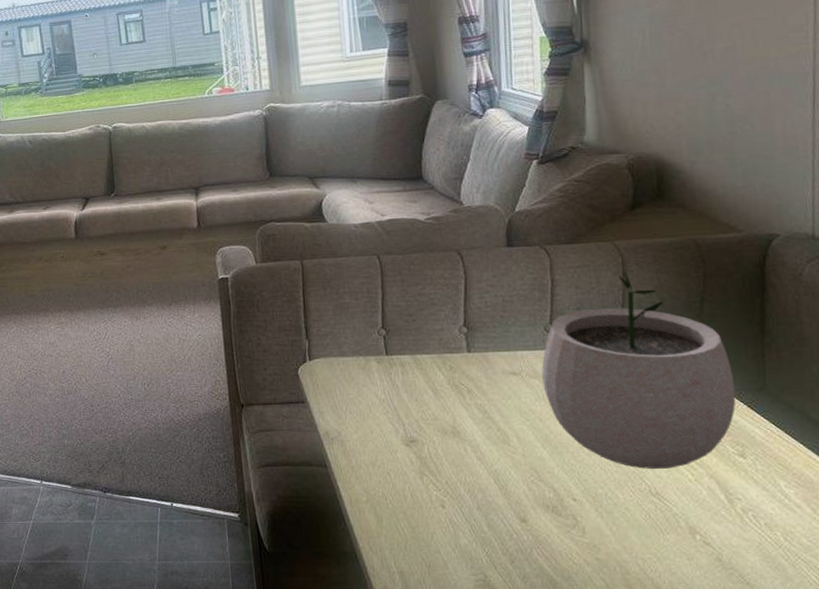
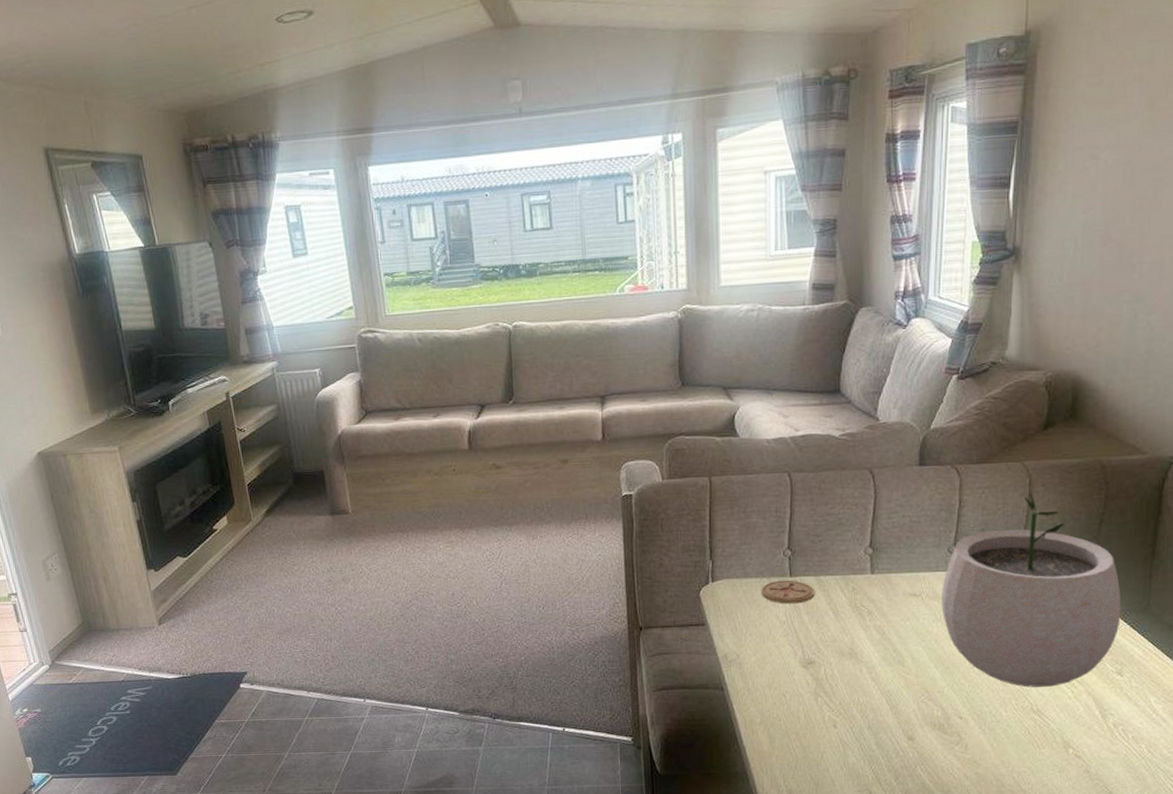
coaster: none [358,358,413,382] -> present [760,580,815,604]

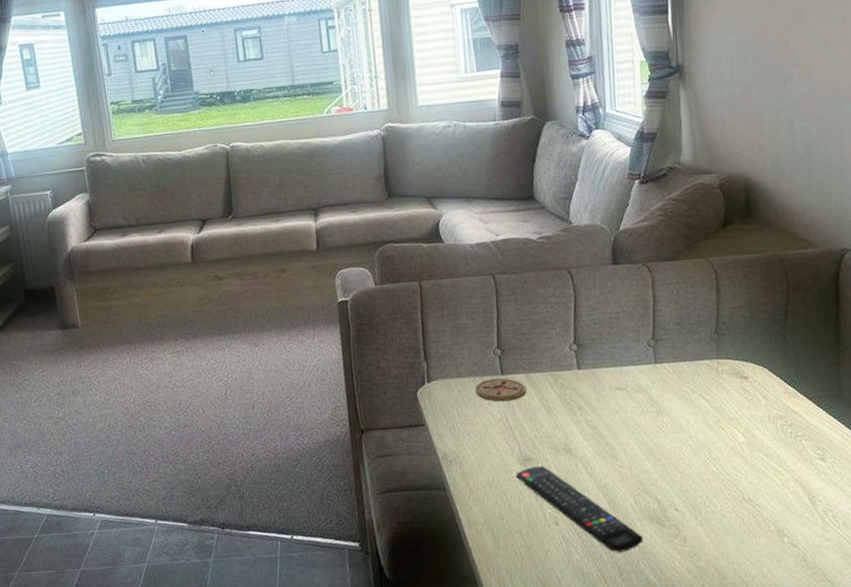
remote control: none [797,670,923,757] -> present [515,466,643,553]
plant pot: present [941,492,1121,687] -> none [645,287,817,477]

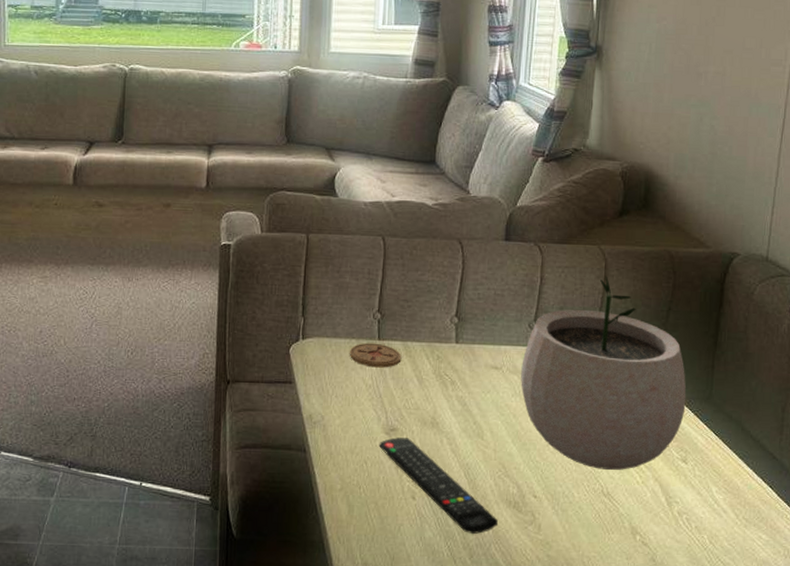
plant pot: none [645,287,817,477] -> present [521,276,687,470]

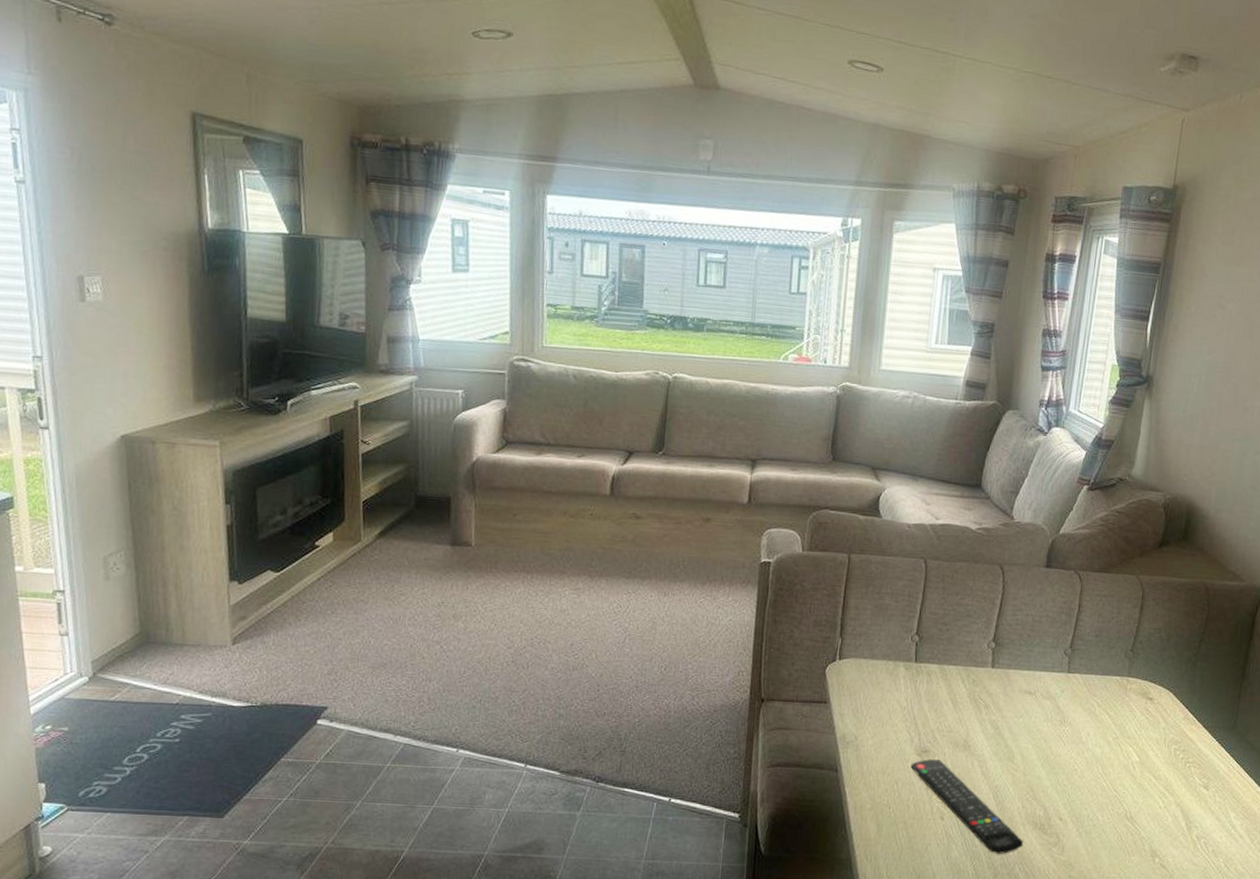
coaster: present [349,343,402,368] -> none [885,665,938,690]
plant pot: present [521,276,687,470] -> none [1053,605,1213,795]

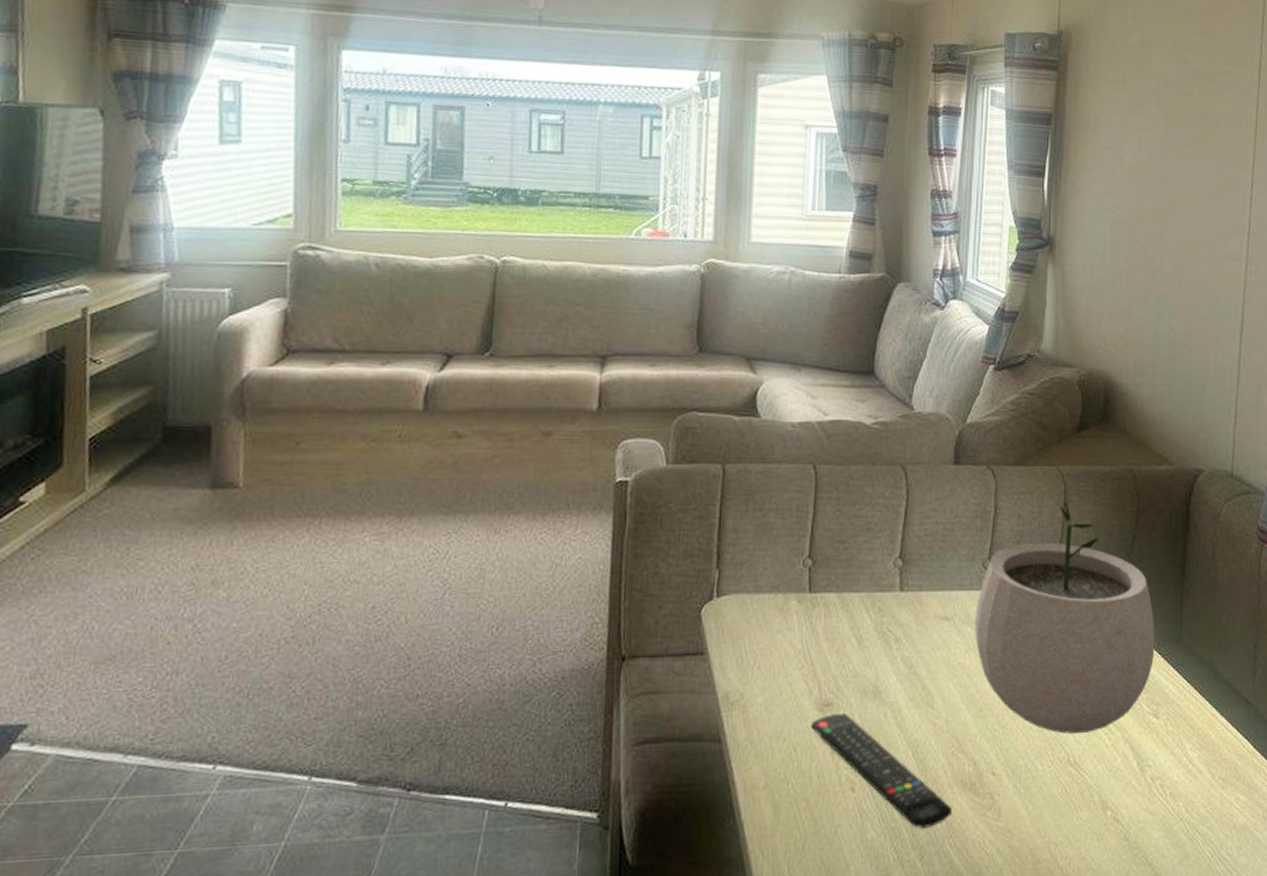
plant pot: none [1053,605,1213,795] -> present [975,501,1155,734]

